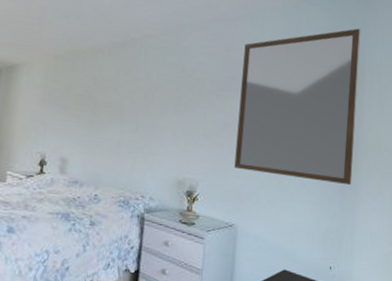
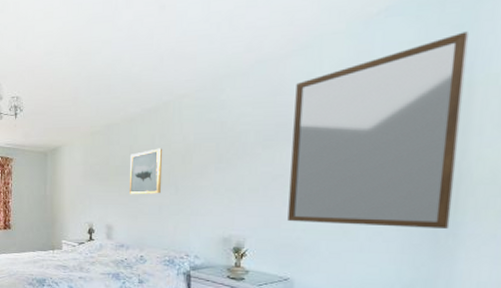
wall art: none [89,82,126,130] -> present [130,148,163,195]

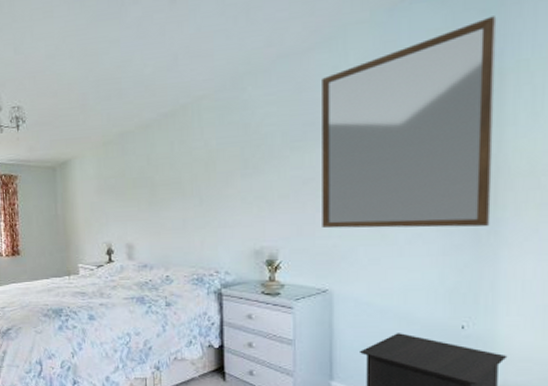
wall art: present [130,148,163,195] -> none [148,156,185,209]

